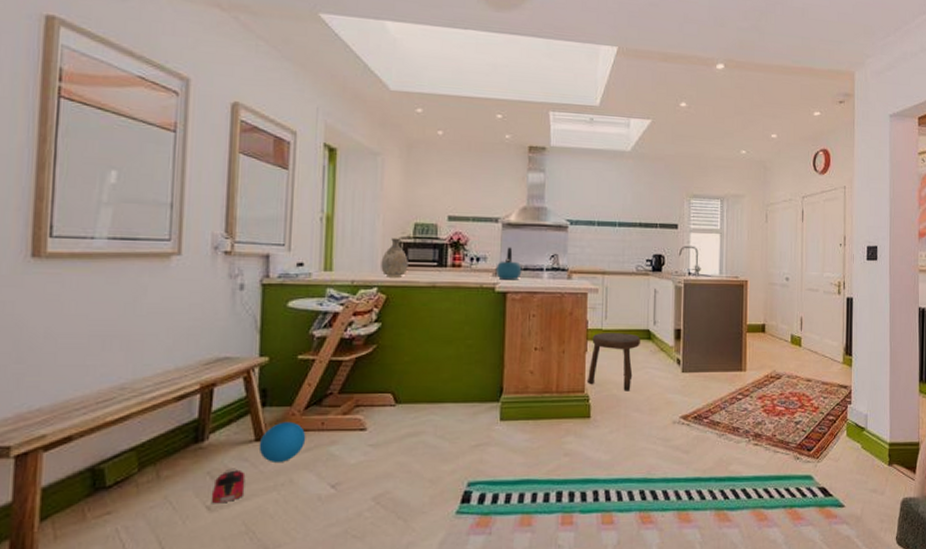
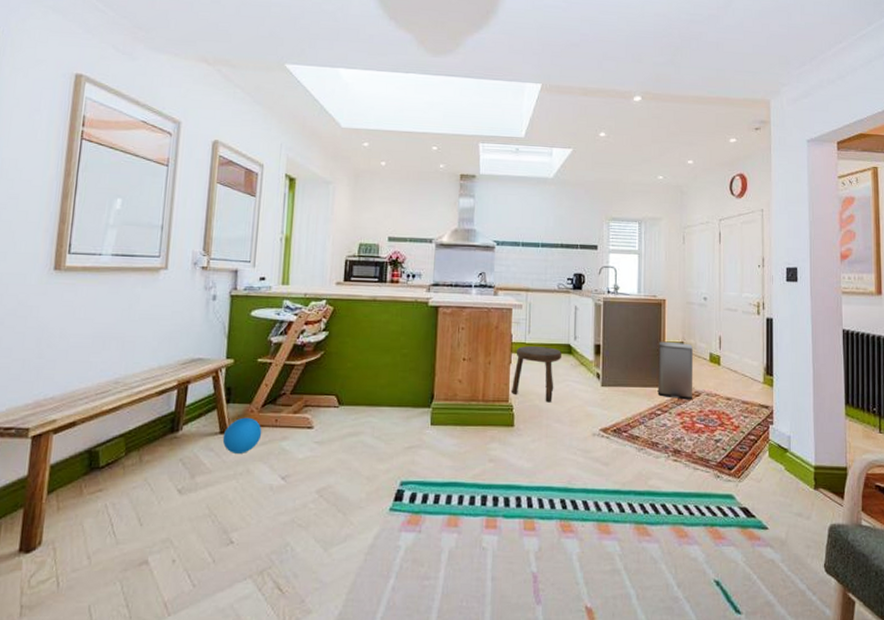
toy car: present [211,468,246,504] -> none [182,457,211,488]
vase: present [381,237,408,278] -> none [329,256,353,292]
kettle: present [495,247,522,280] -> none [429,265,453,296]
pedal bin: none [739,324,775,383] -> present [657,341,694,400]

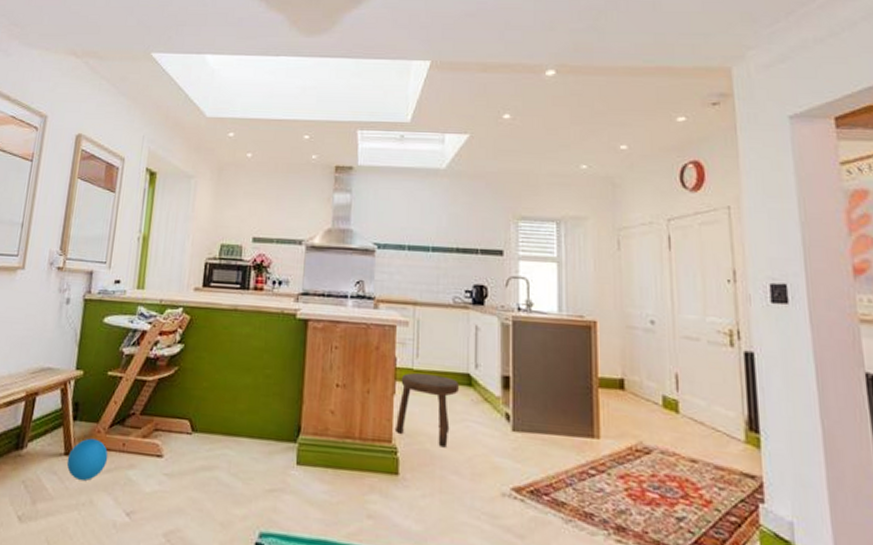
pedal bin: present [657,341,694,400] -> none [589,376,641,459]

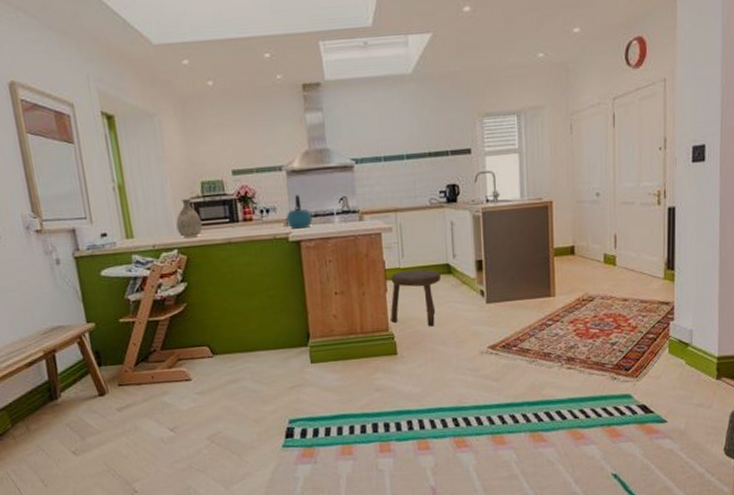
ball: present [66,438,108,481] -> none [102,377,141,413]
vase: none [187,258,213,299] -> present [176,198,203,238]
kettle: none [297,271,325,307] -> present [286,195,313,229]

